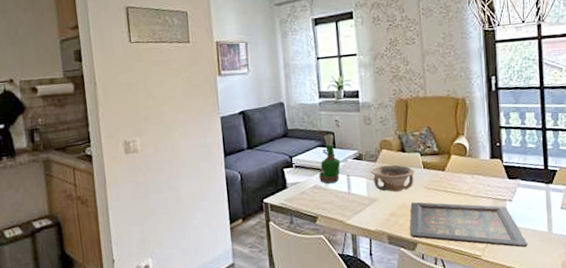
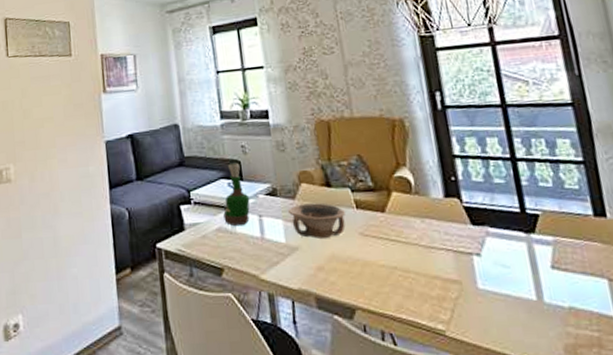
icon panel: present [409,202,528,248] -> none [342,252,511,322]

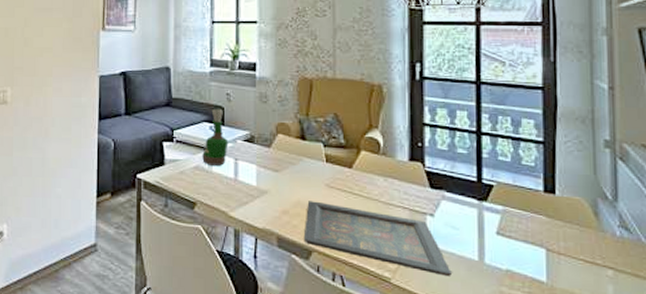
bowl: present [289,203,346,239] -> none [263,153,315,186]
icon panel: none [342,252,511,322] -> present [303,201,452,276]

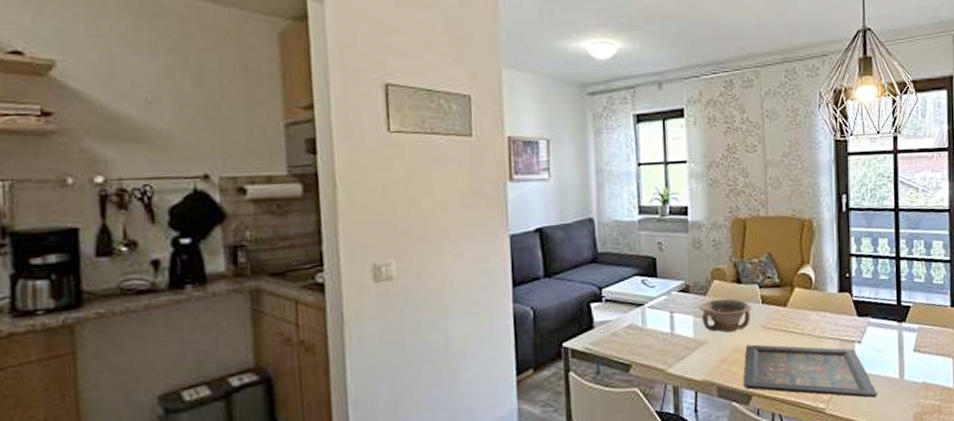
grog bottle: present [202,108,228,166] -> none [635,259,663,322]
bowl: none [263,153,315,186] -> present [699,298,751,333]

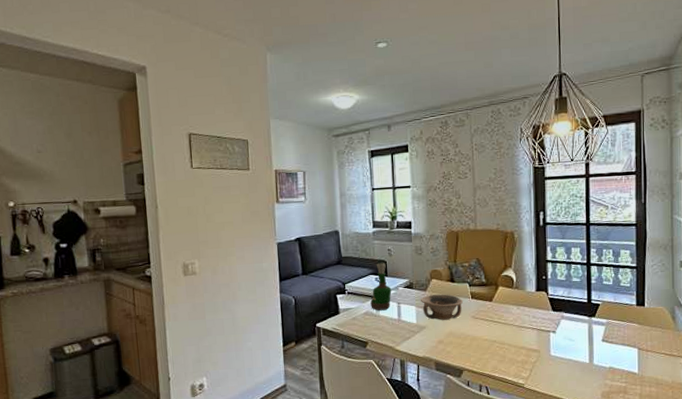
grog bottle: none [635,259,663,322] -> present [370,262,392,310]
icon panel: present [743,344,877,398] -> none [456,330,569,377]

